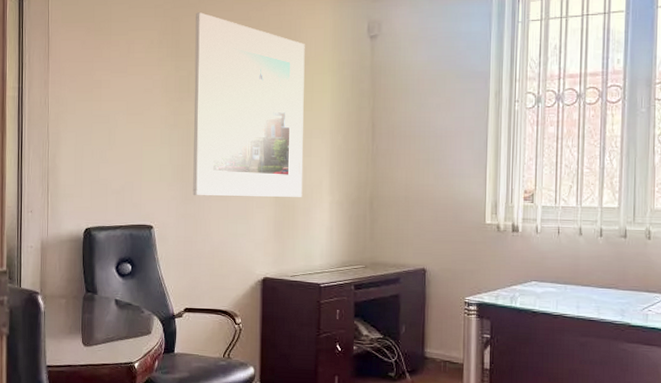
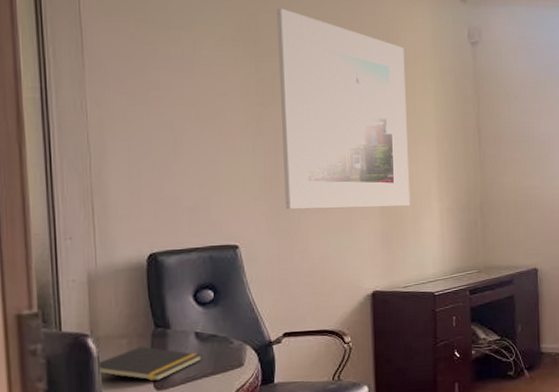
notepad: none [44,307,119,338] -> present [98,346,202,382]

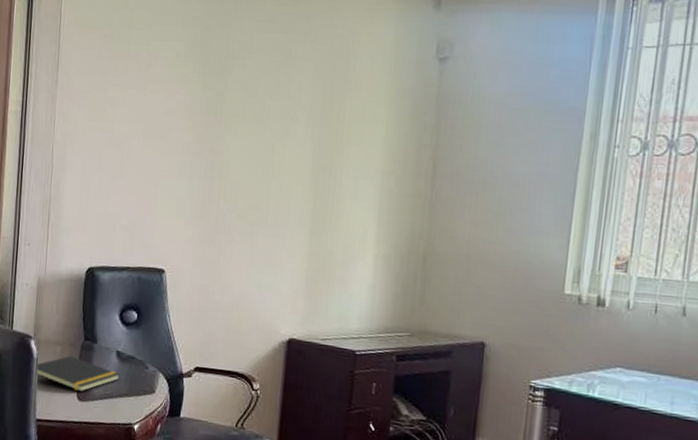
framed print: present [277,8,411,210] -> none [213,22,359,248]

